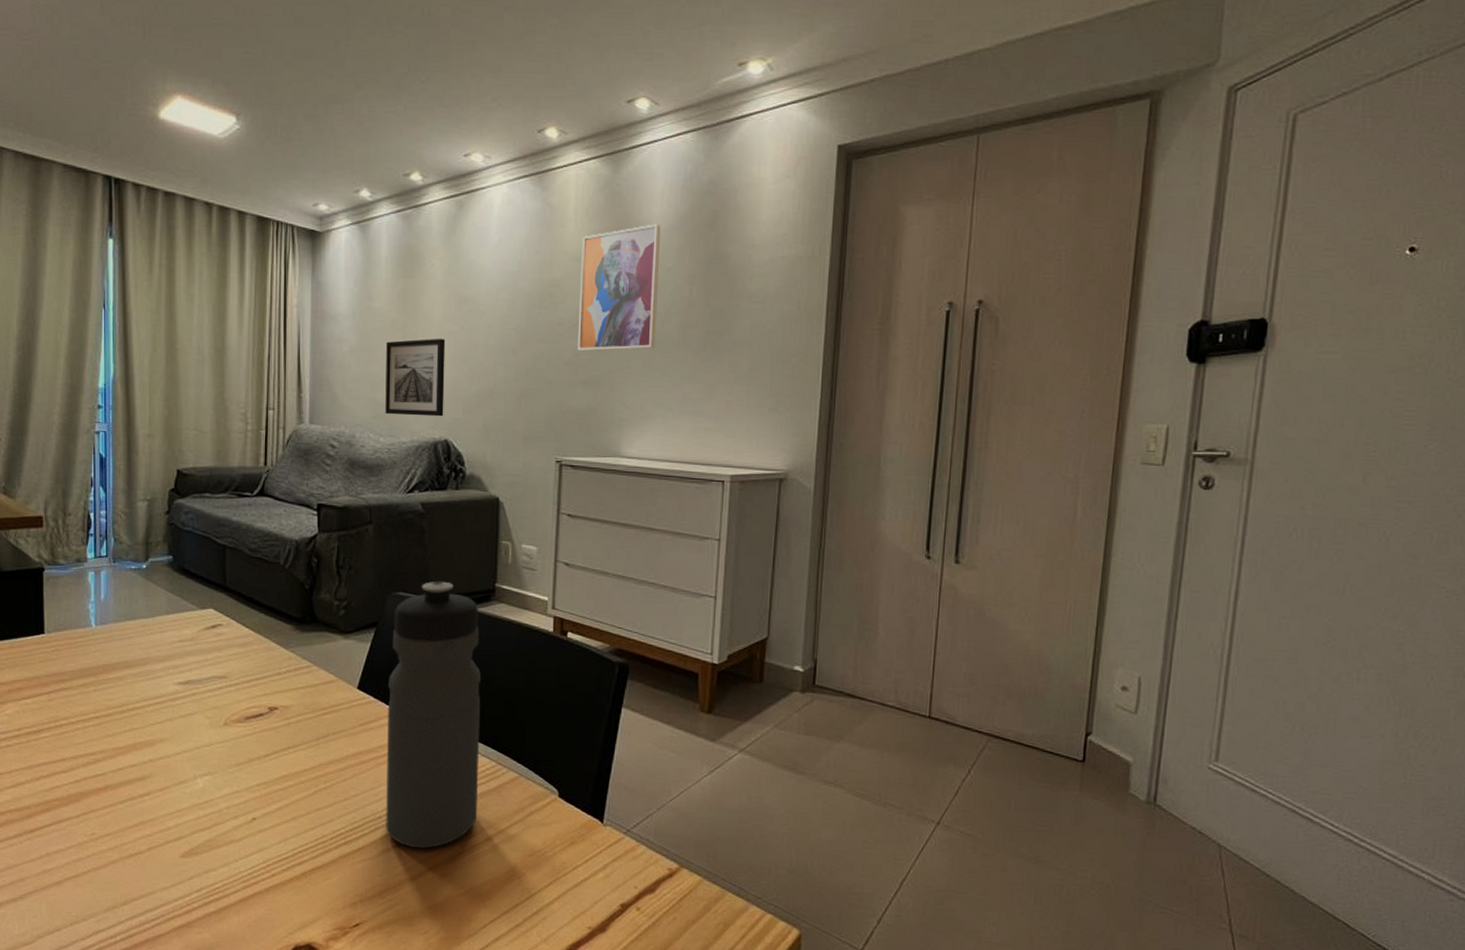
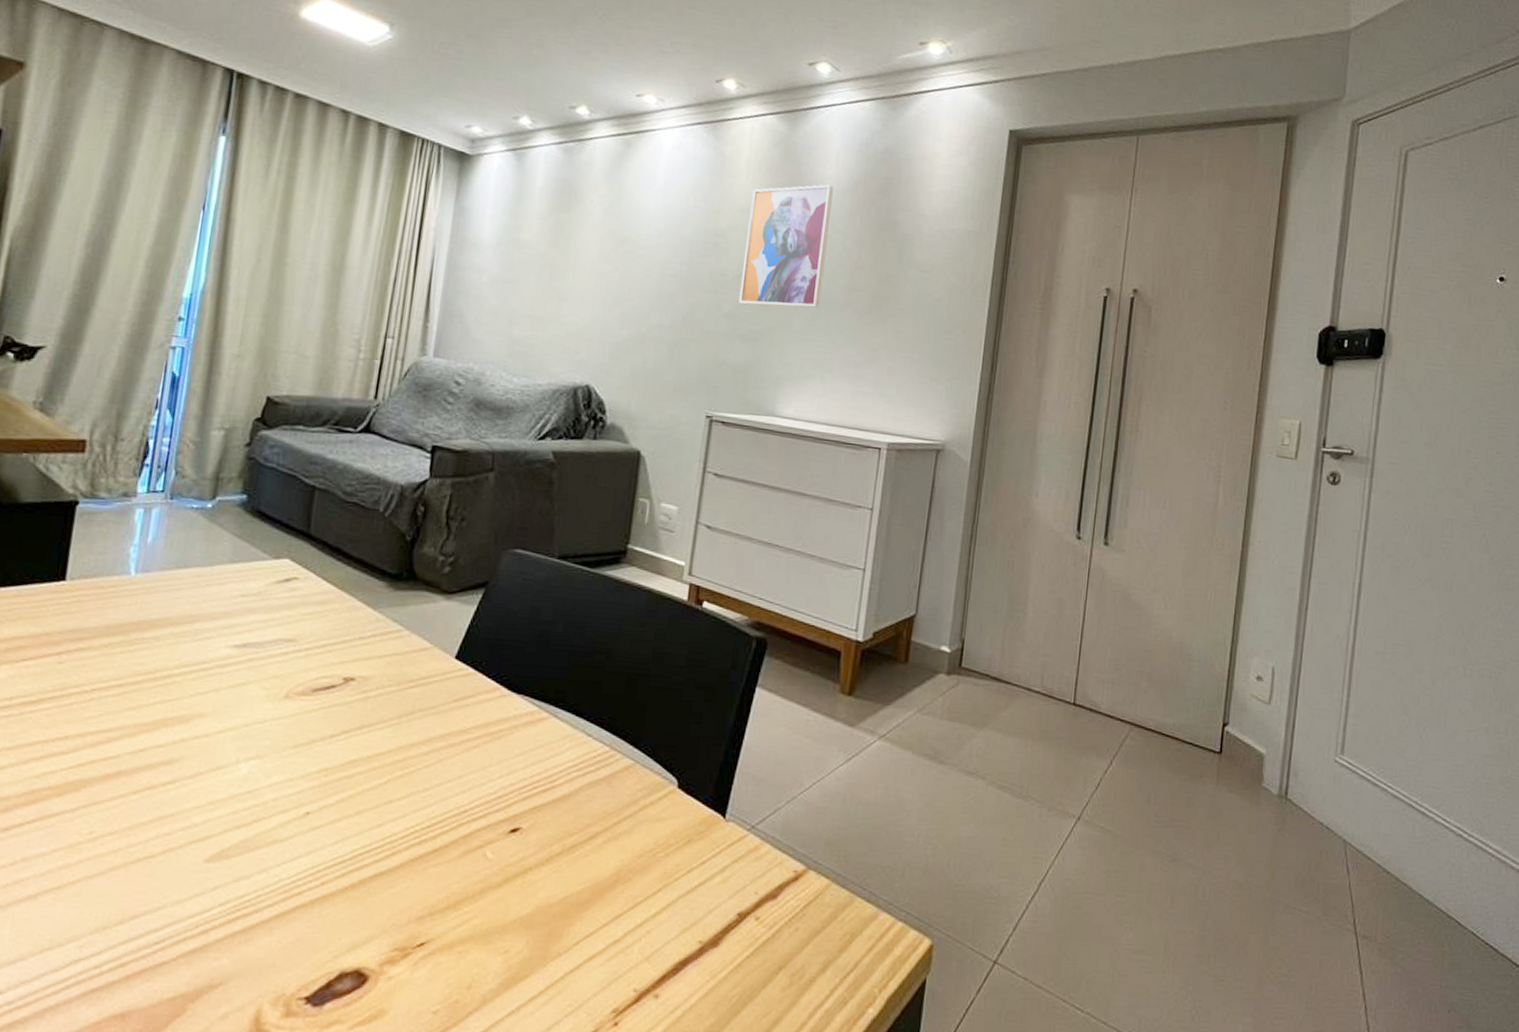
wall art: present [385,338,446,417] -> none [522,276,598,360]
water bottle: present [386,581,482,849] -> none [470,539,606,849]

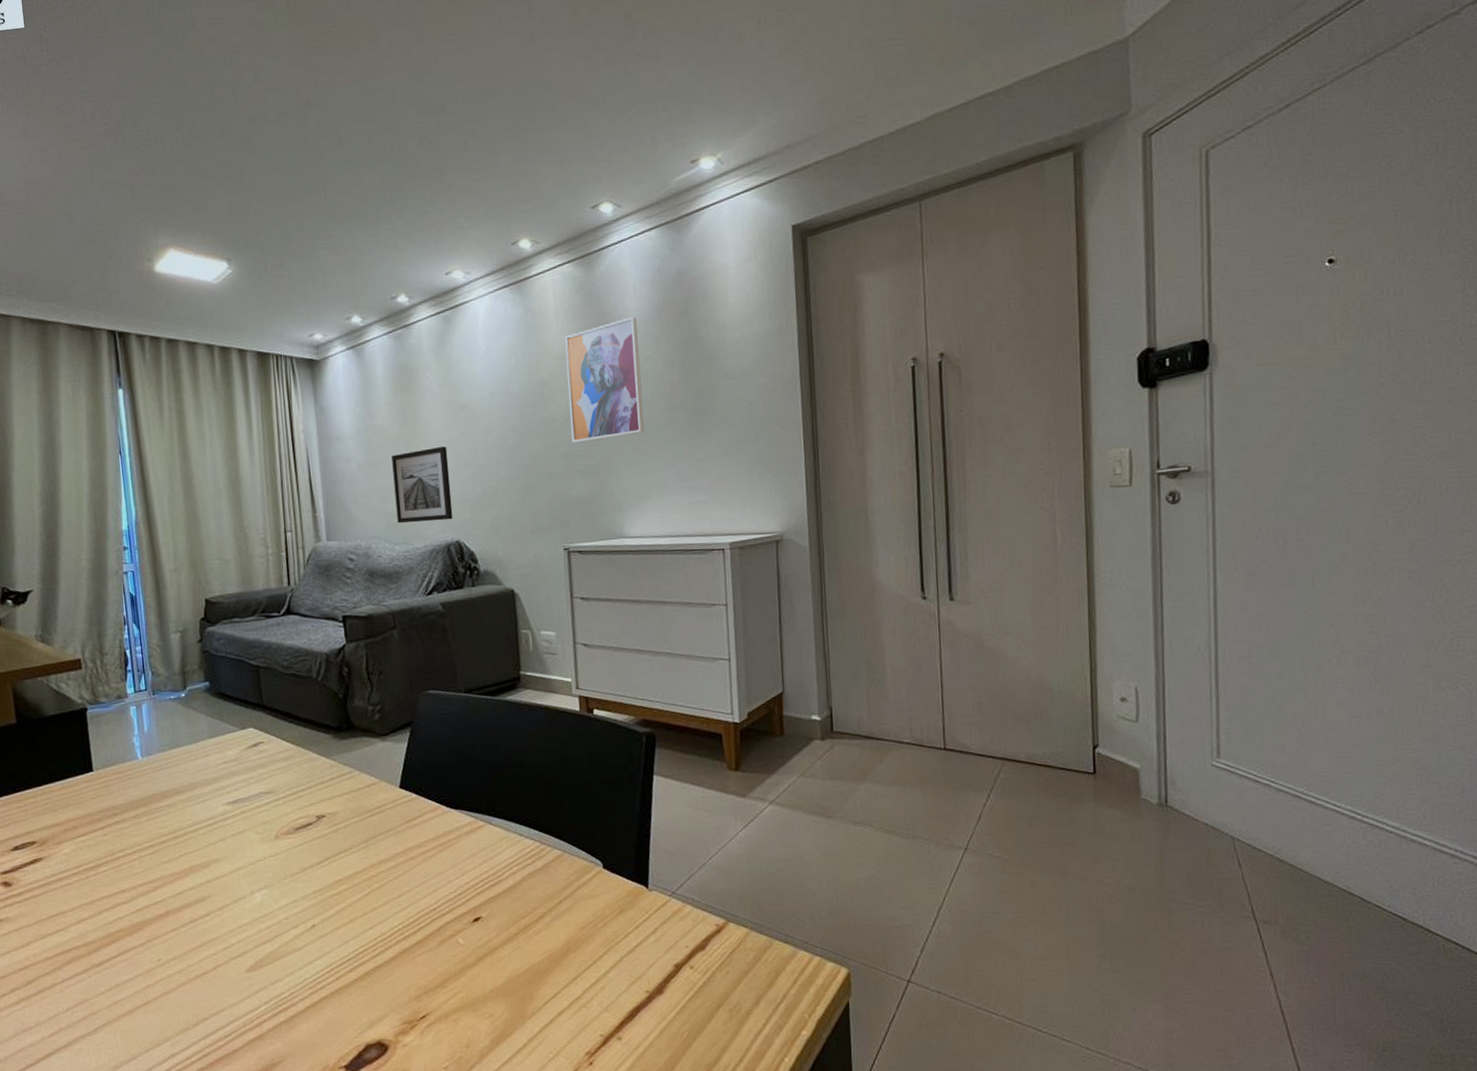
wall art: none [522,276,598,360] -> present [391,446,453,524]

